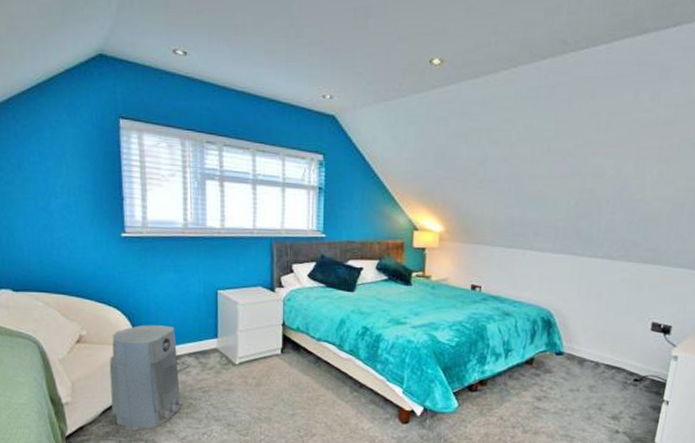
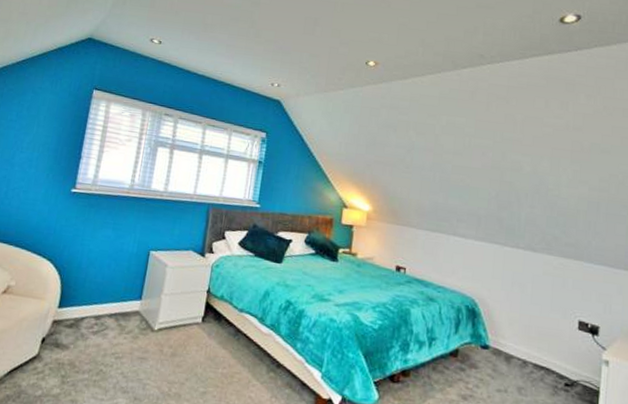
air purifier: present [109,325,183,429] -> none [18,280,102,395]

